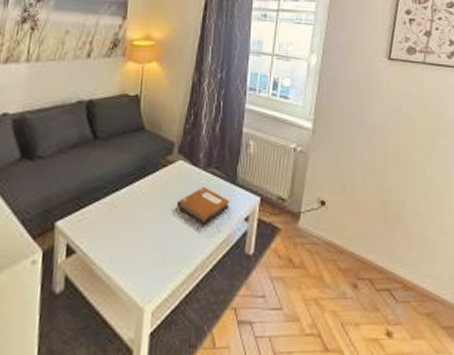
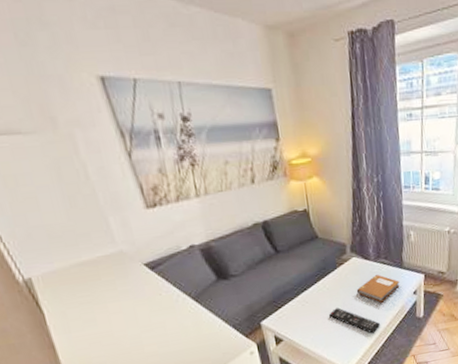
remote control: none [138,221,199,265] -> present [329,307,381,334]

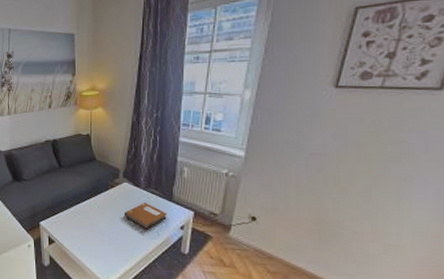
remote control: present [329,307,381,334] -> none [96,225,144,257]

